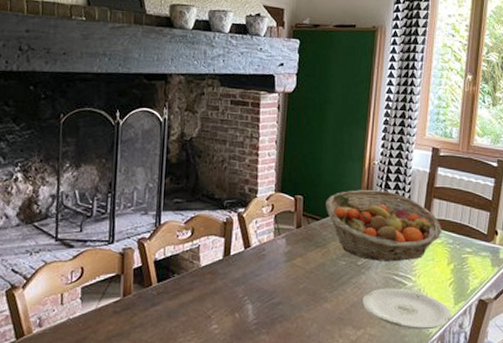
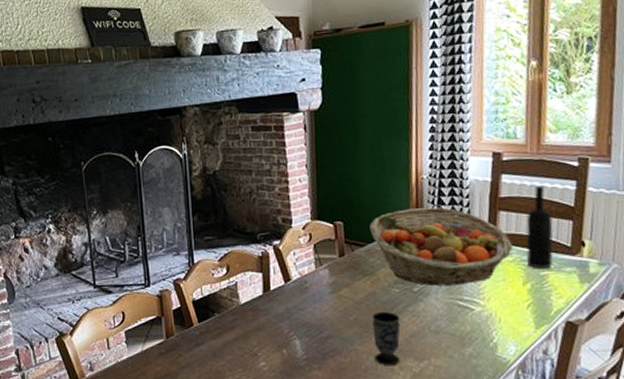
cup: none [318,282,344,332] -> present [372,312,401,365]
plate: present [362,288,452,330] -> none [423,314,534,359]
wine bottle: none [453,180,475,252] -> present [526,186,554,269]

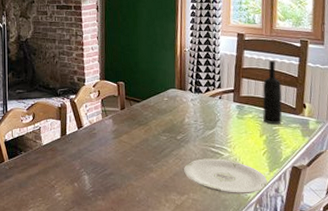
fruit basket: present [370,207,513,286] -> none [145,74,252,136]
cup: present [372,312,401,365] -> none [145,155,167,198]
plate: none [423,314,534,359] -> present [184,158,268,194]

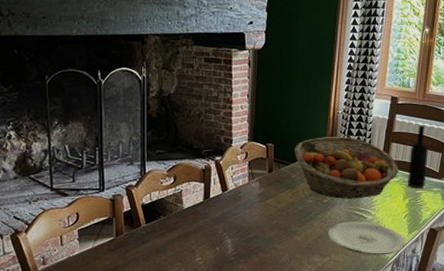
fruit basket: none [145,74,252,136] -> present [295,137,399,199]

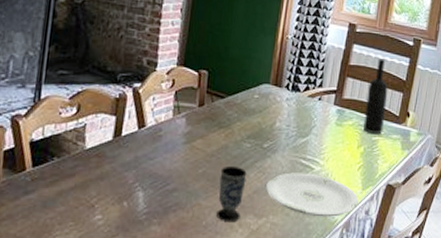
cup: none [289,218,311,260] -> present [216,166,247,221]
fruit basket: present [295,137,399,199] -> none [232,66,354,144]

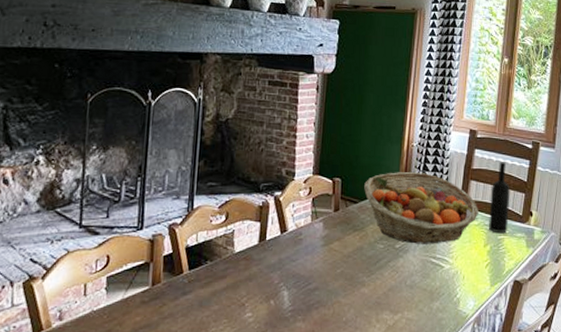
cup: present [216,166,247,221] -> none [355,266,381,317]
fruit basket: none [232,66,354,144] -> present [364,172,479,244]
plate: present [266,172,359,217] -> none [400,271,488,312]

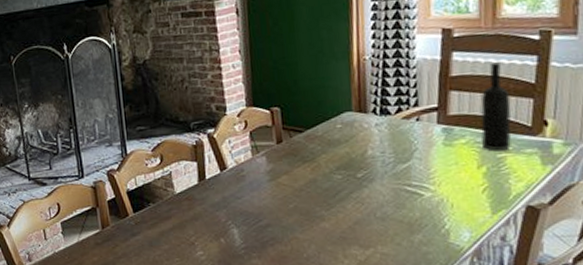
fruit basket: present [364,172,479,244] -> none [309,89,466,172]

